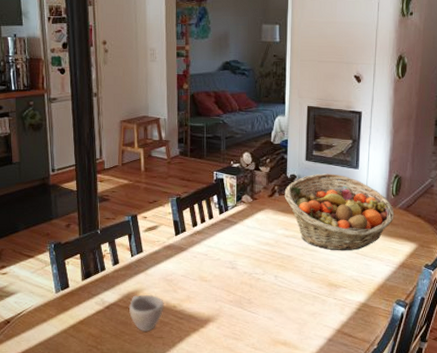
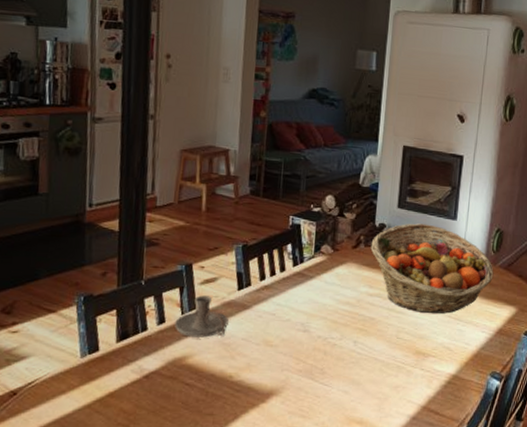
candle holder: none [127,241,169,276] -> present [175,295,229,339]
cup: present [128,294,164,332] -> none [173,361,218,407]

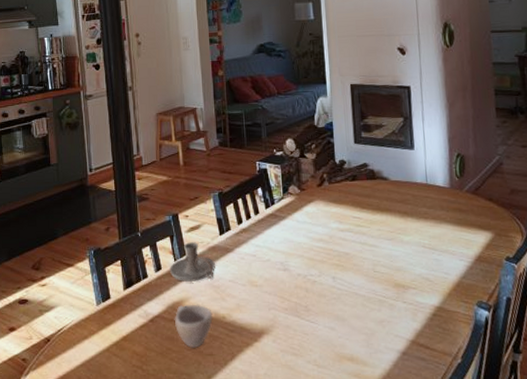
cup: none [173,361,218,407] -> present [174,304,213,348]
fruit basket: present [370,223,494,314] -> none [334,156,462,245]

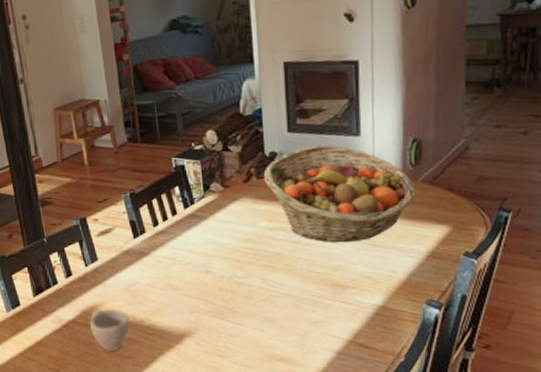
candle holder: present [170,242,215,283] -> none [81,246,130,288]
fruit basket: none [334,156,462,245] -> present [263,145,416,243]

